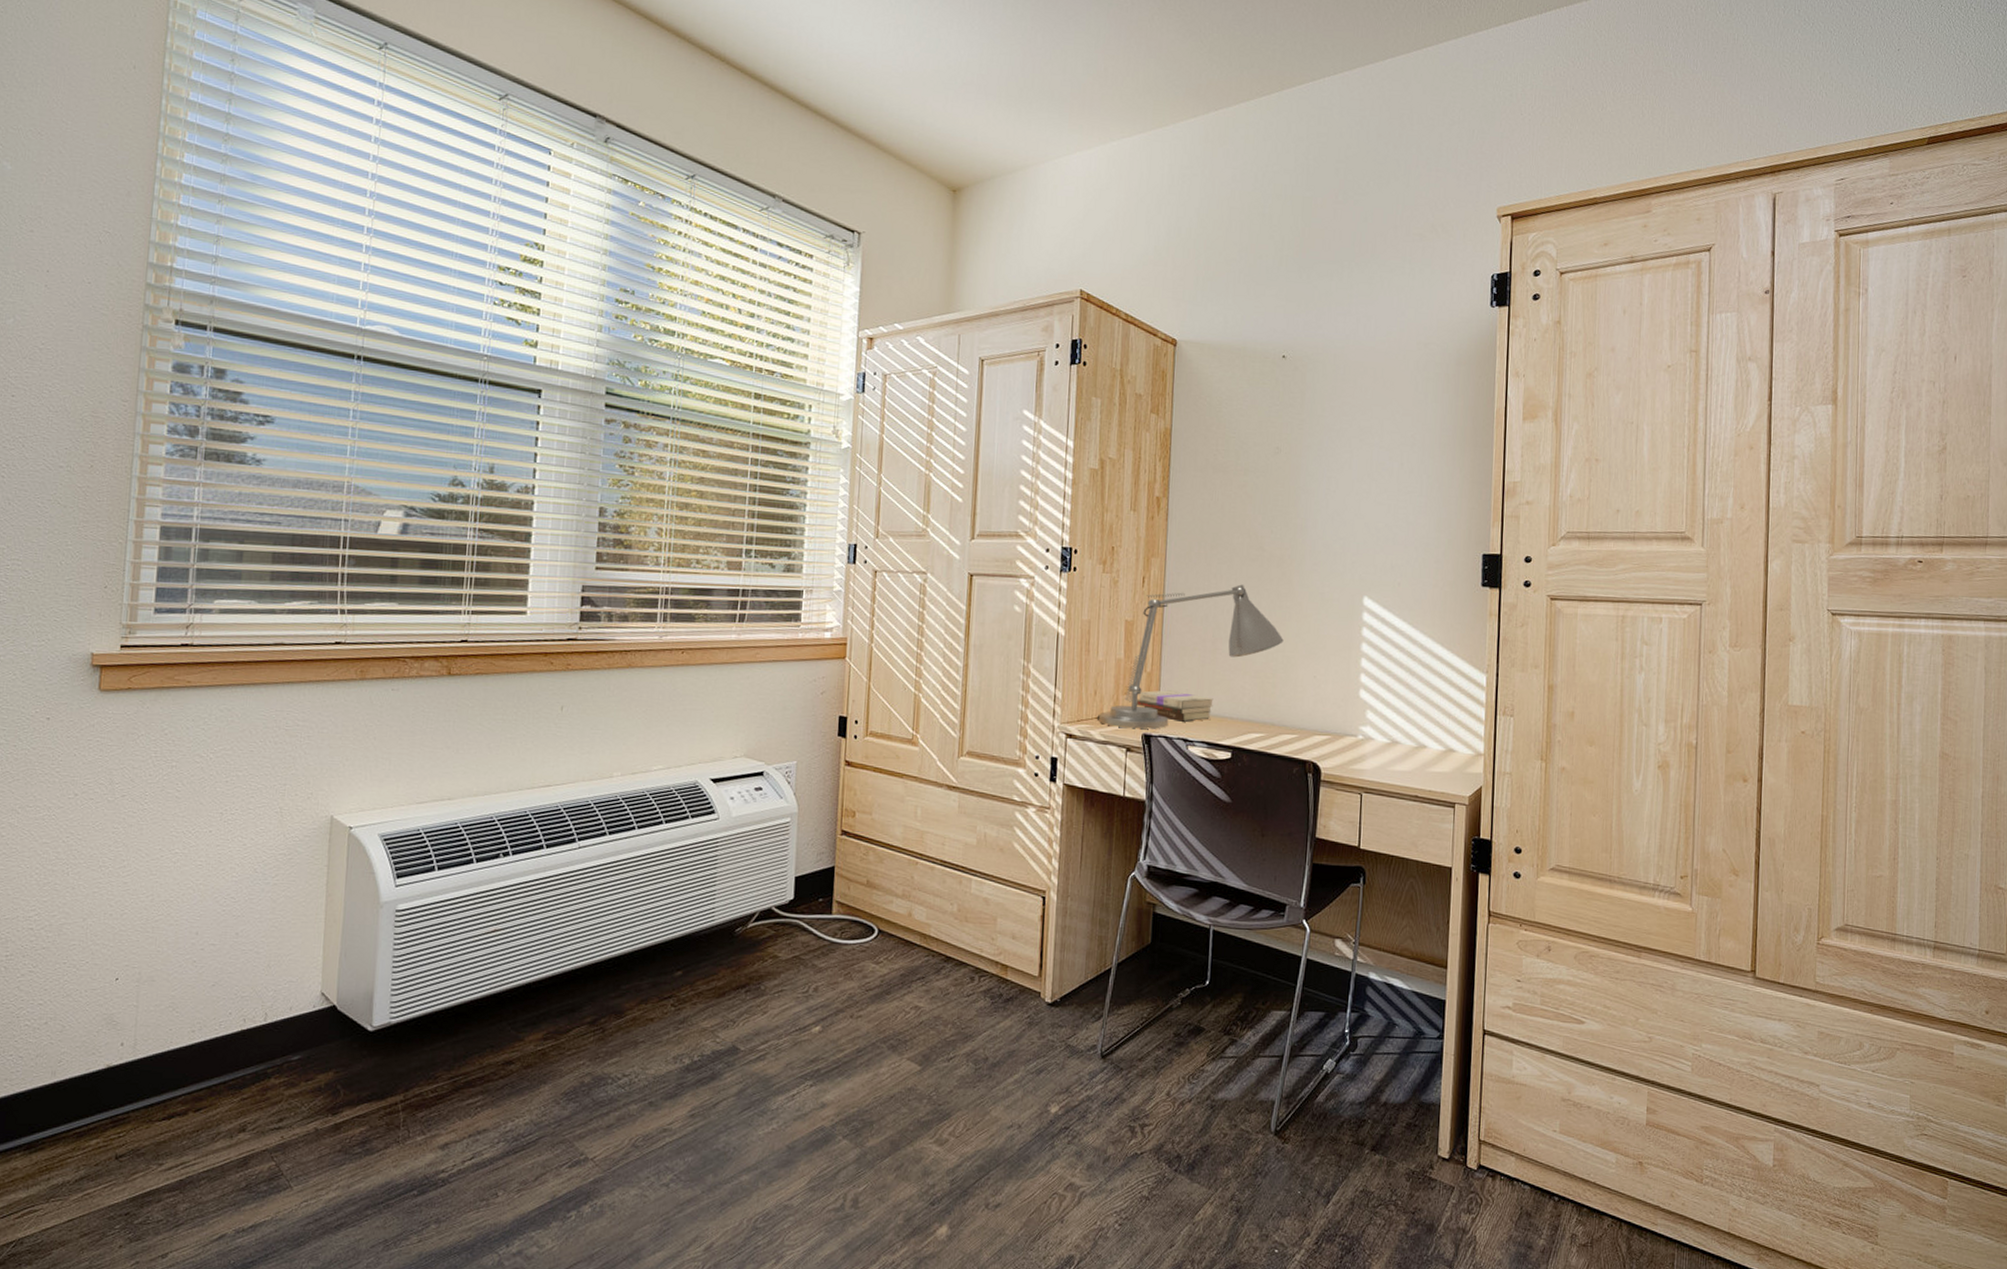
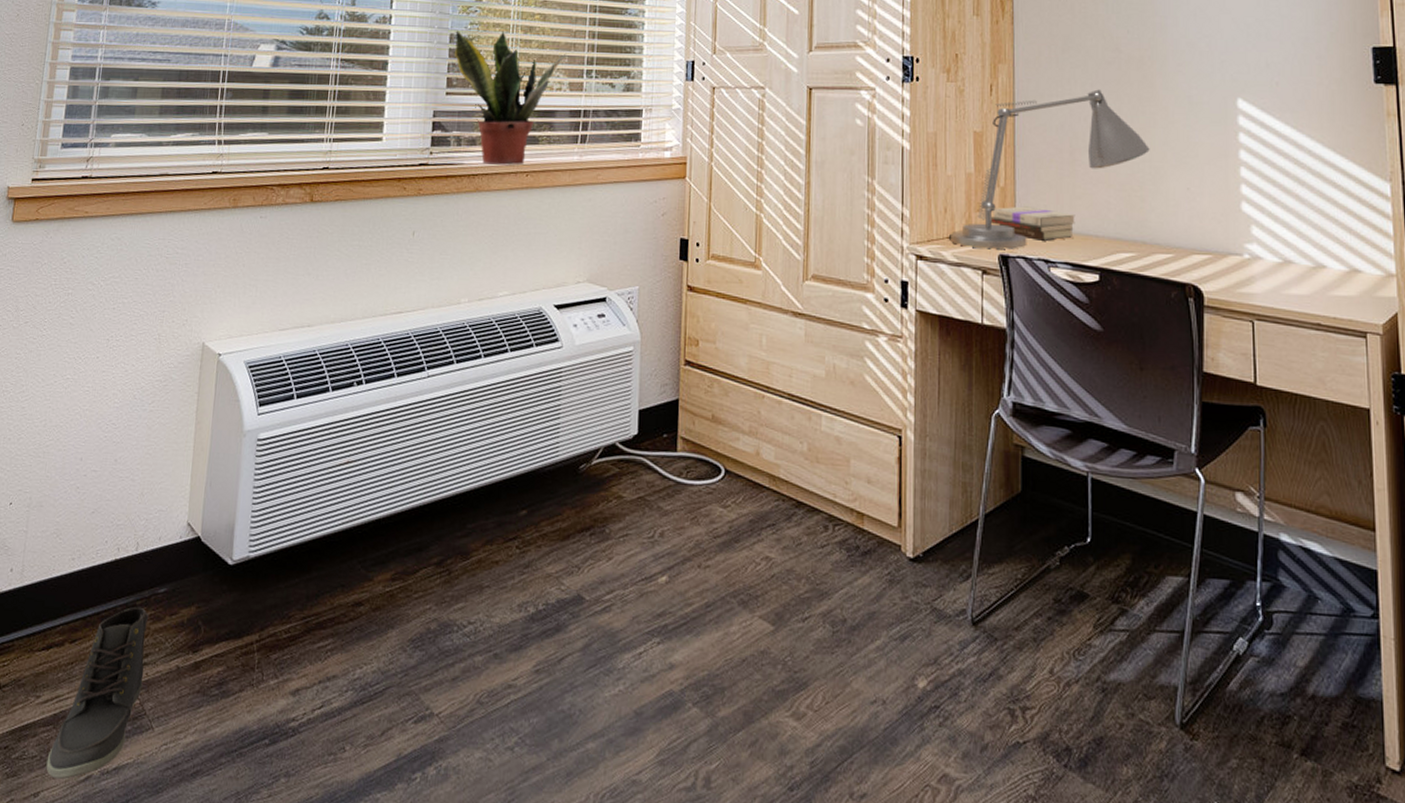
sneaker: none [174,1074,282,1241] -> present [46,606,149,780]
potted plant: none [604,504,725,643] -> present [454,30,567,166]

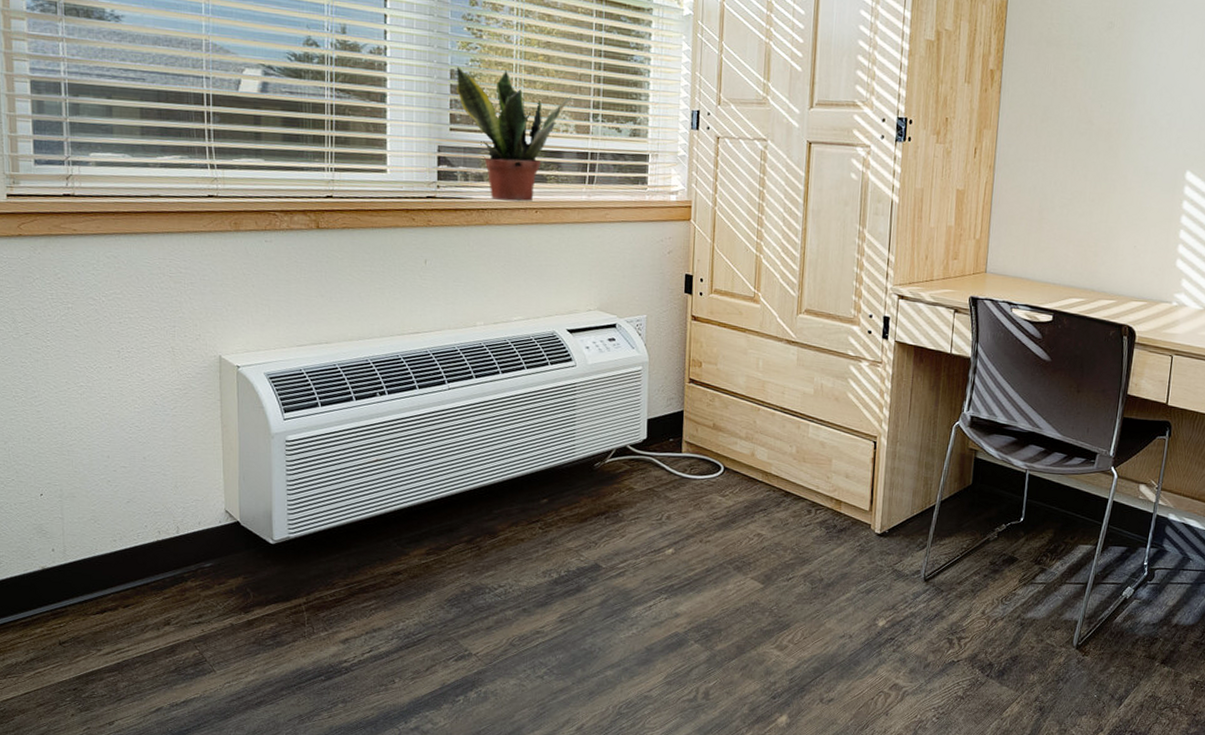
sneaker: present [46,606,149,780] -> none [117,578,200,712]
desk lamp: present [948,89,1150,249] -> none [927,157,1107,293]
books: present [991,206,1075,241] -> none [965,256,1038,286]

